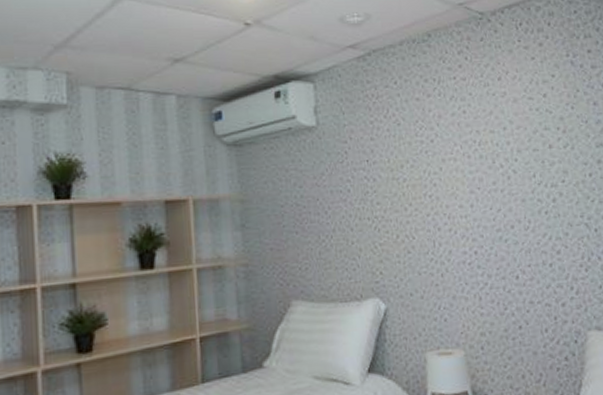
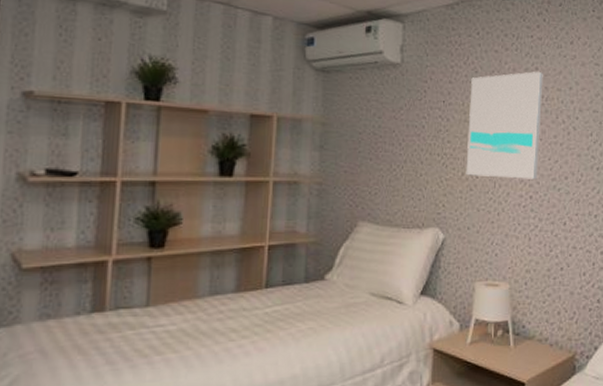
wall art: none [394,114,480,238] -> present [466,71,543,180]

